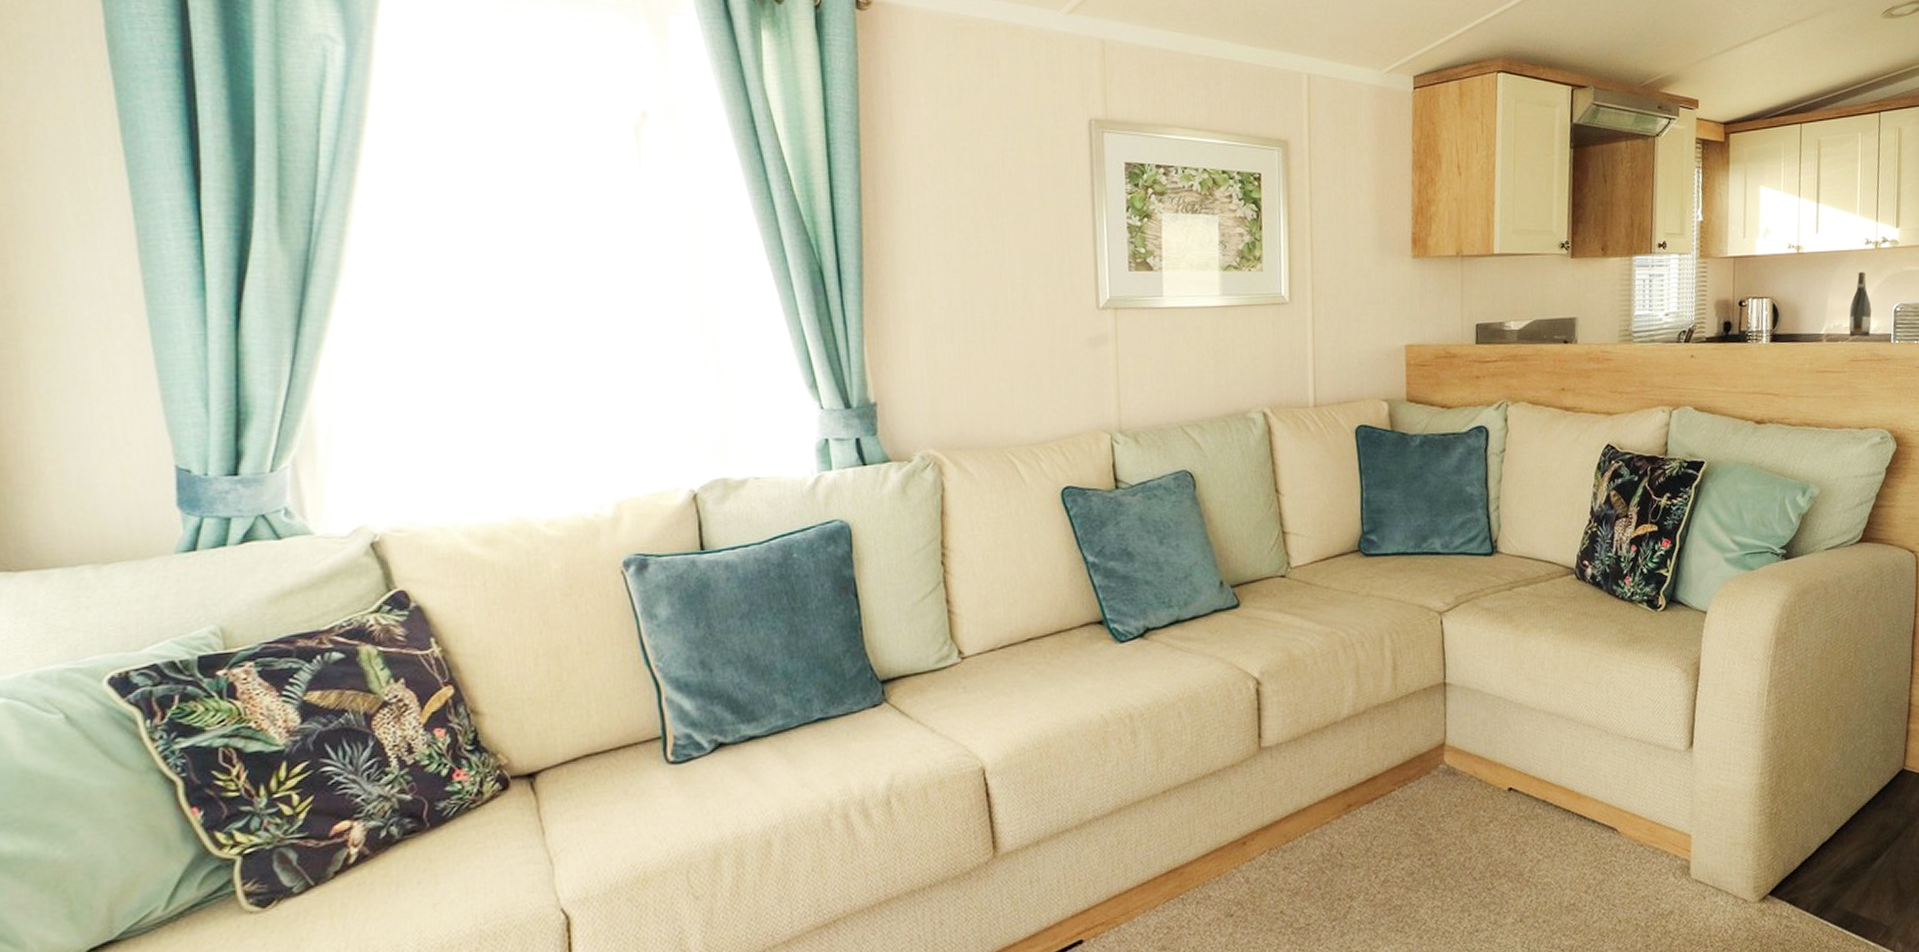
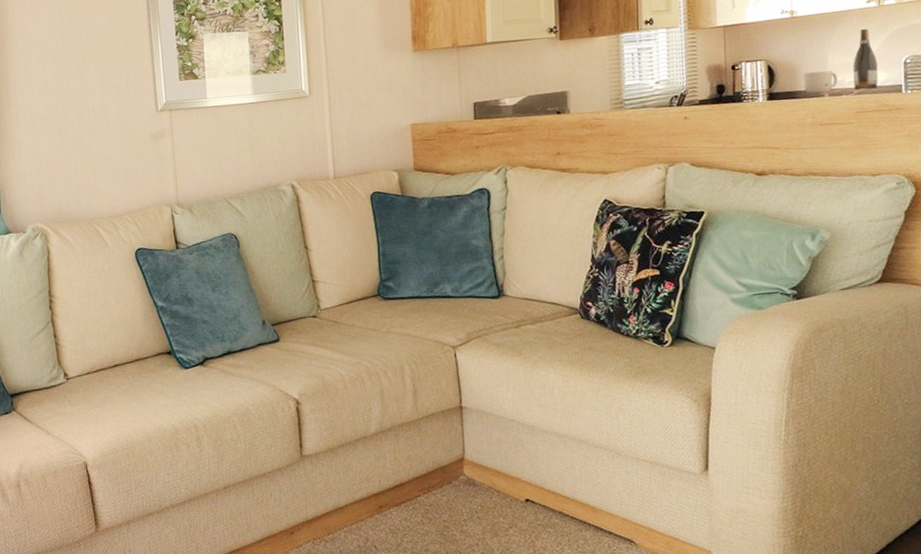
mug: none [1804,313,1836,338] -> present [803,70,838,94]

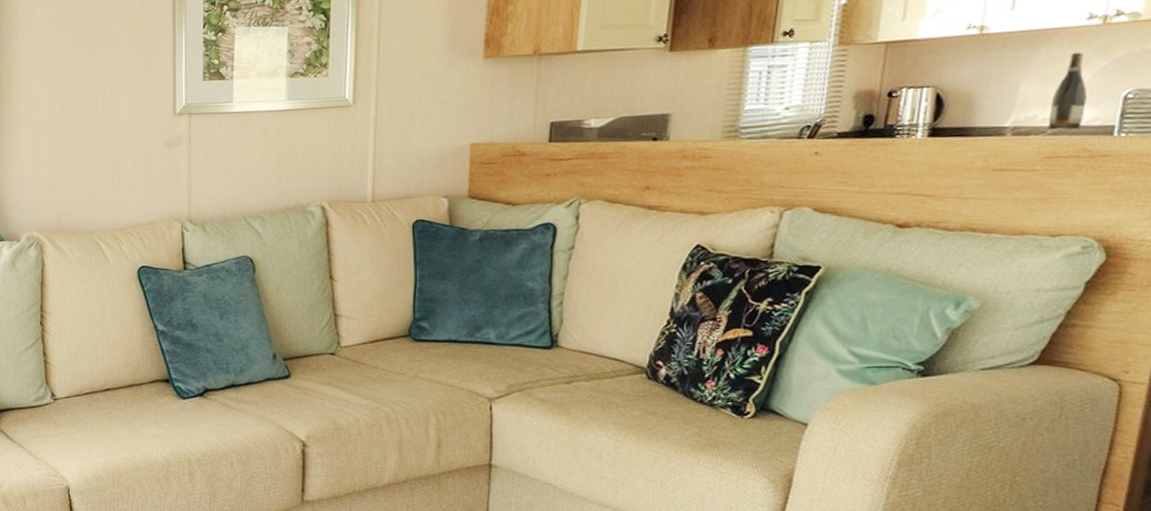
mug: present [803,70,838,94] -> none [981,102,1028,132]

